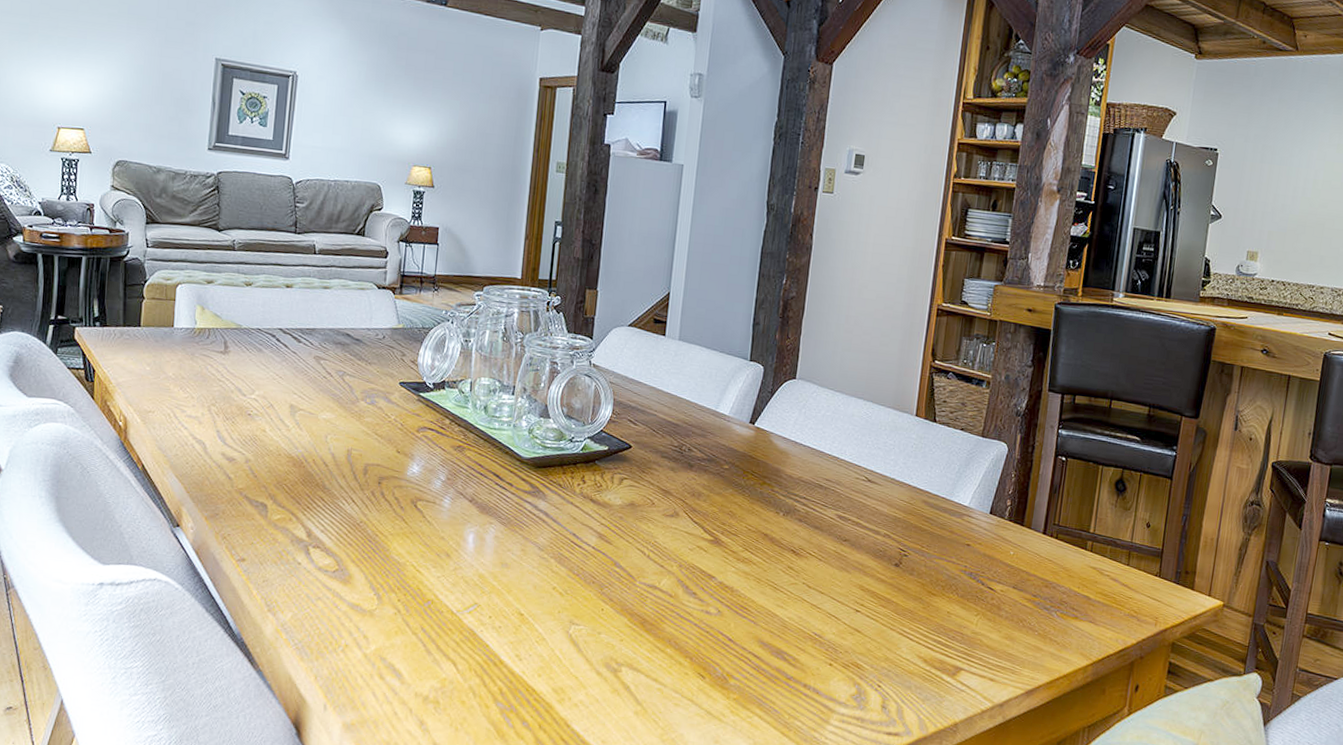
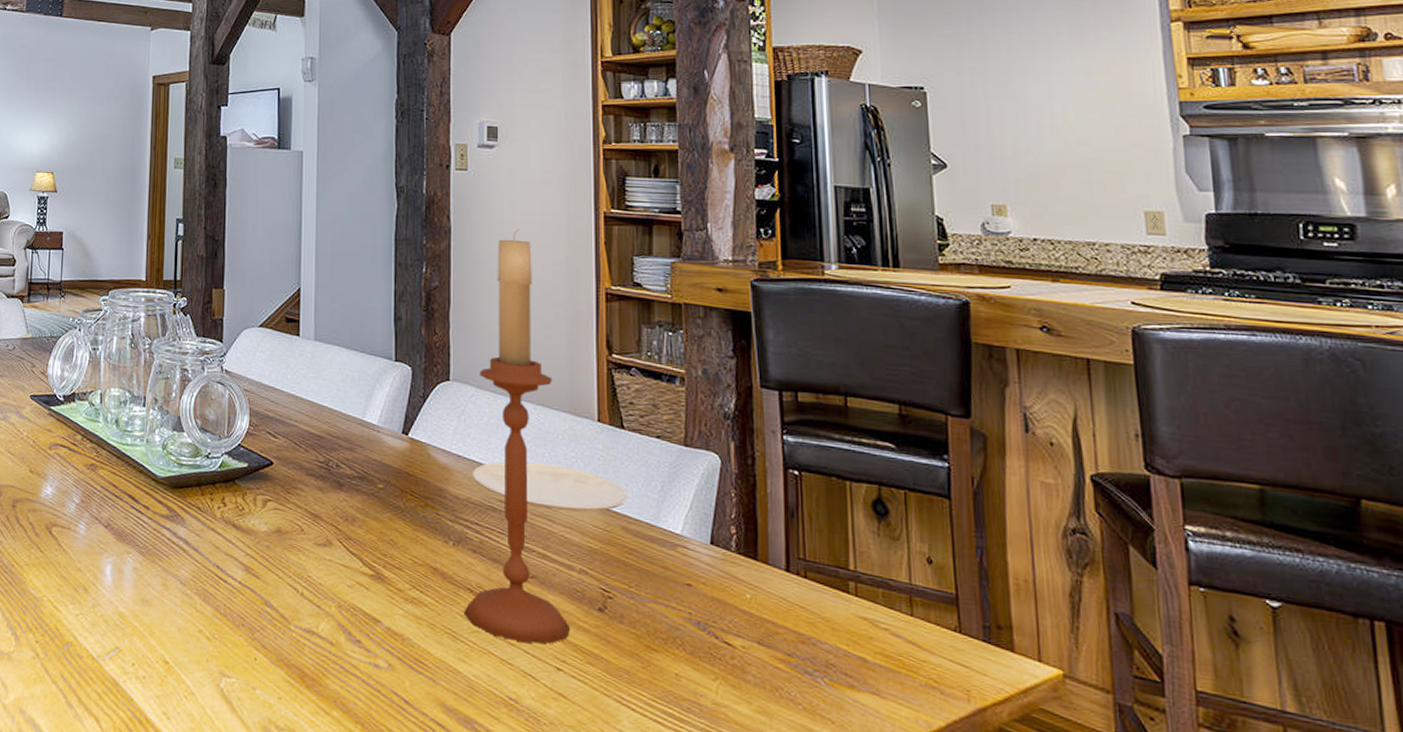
candlestick: none [785,249,883,592] -> present [463,229,570,644]
plate: none [806,447,932,489] -> present [473,461,628,512]

